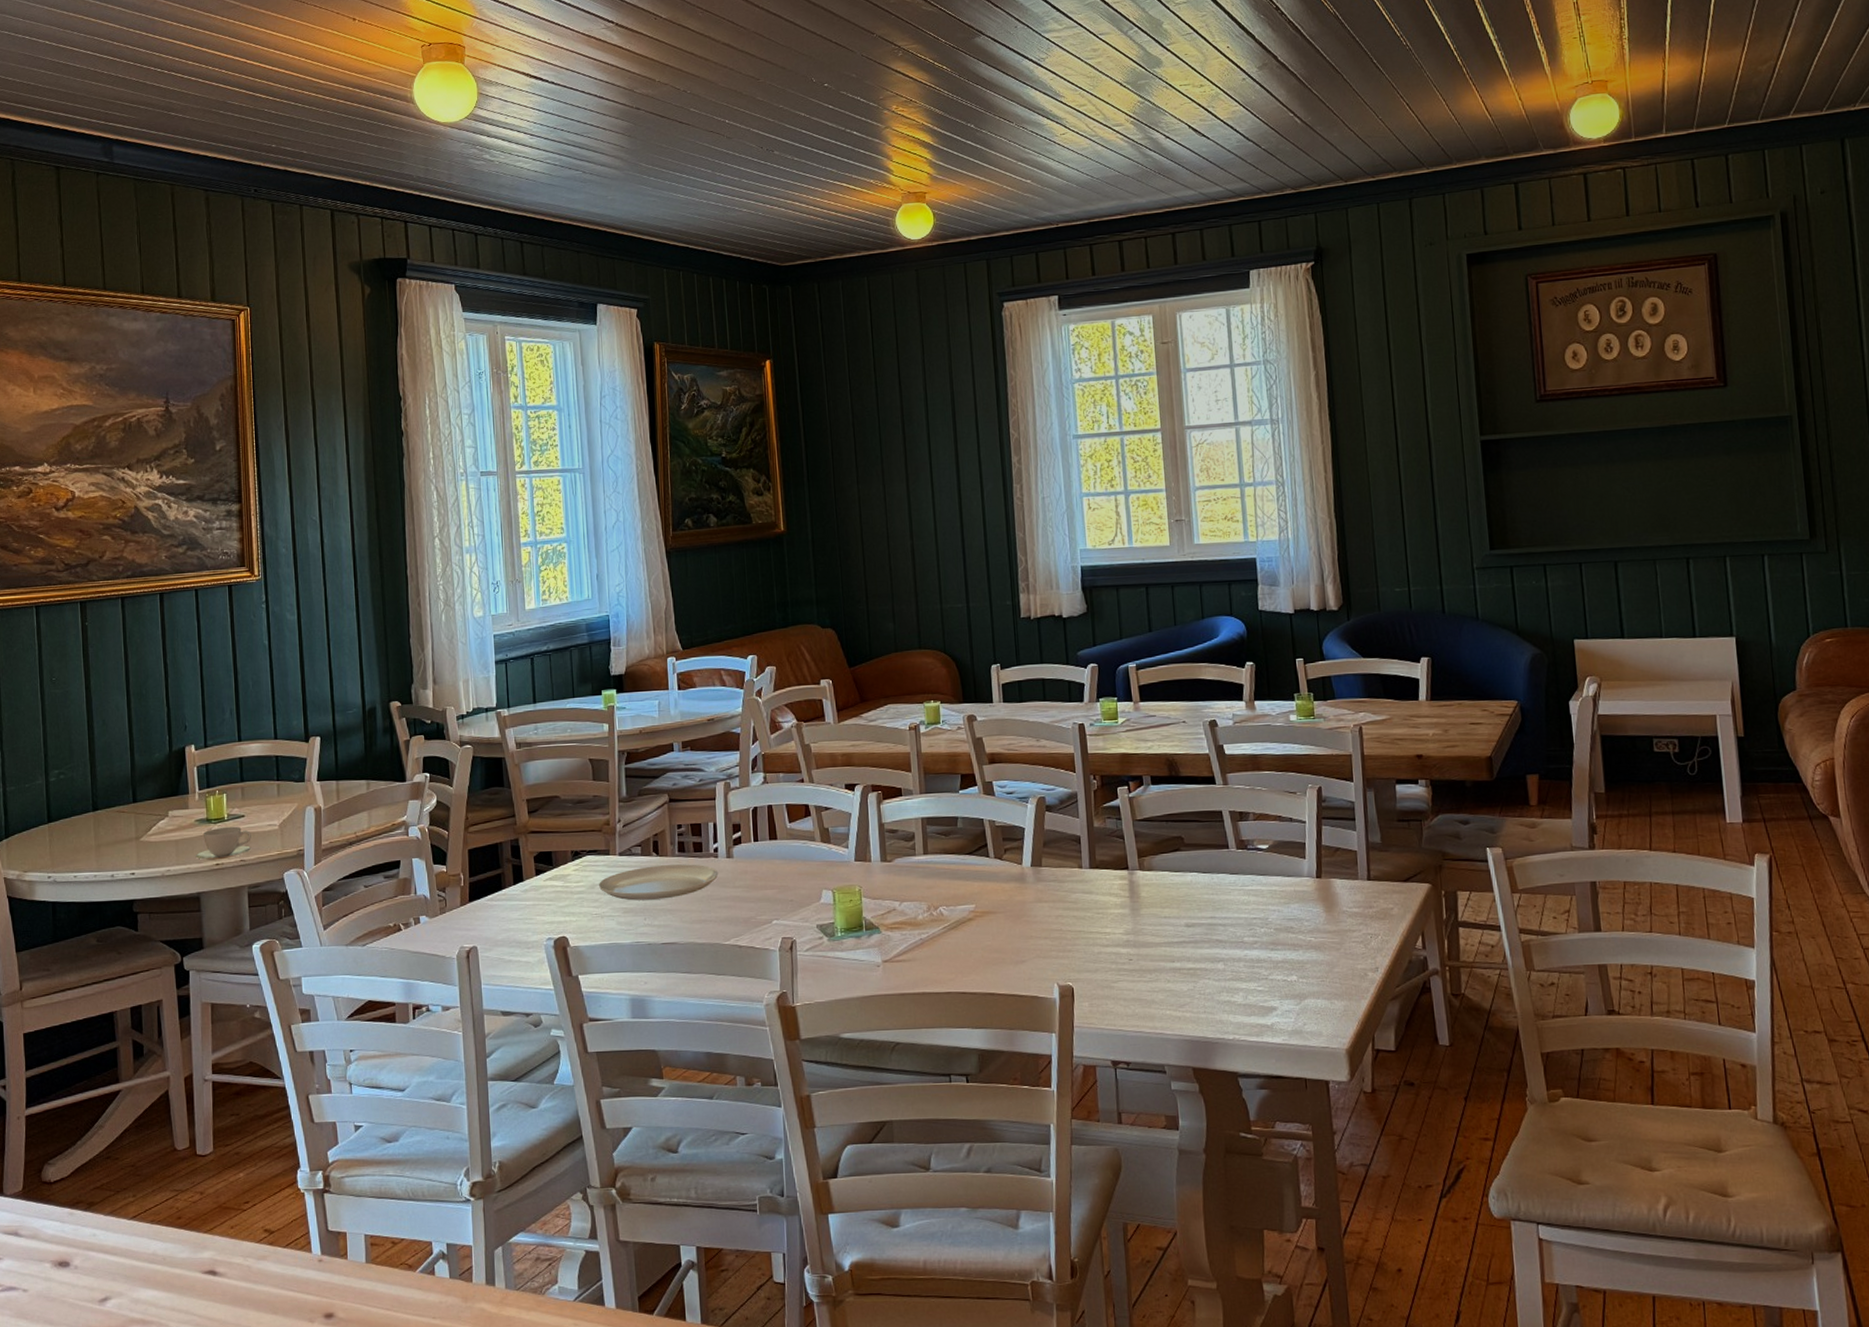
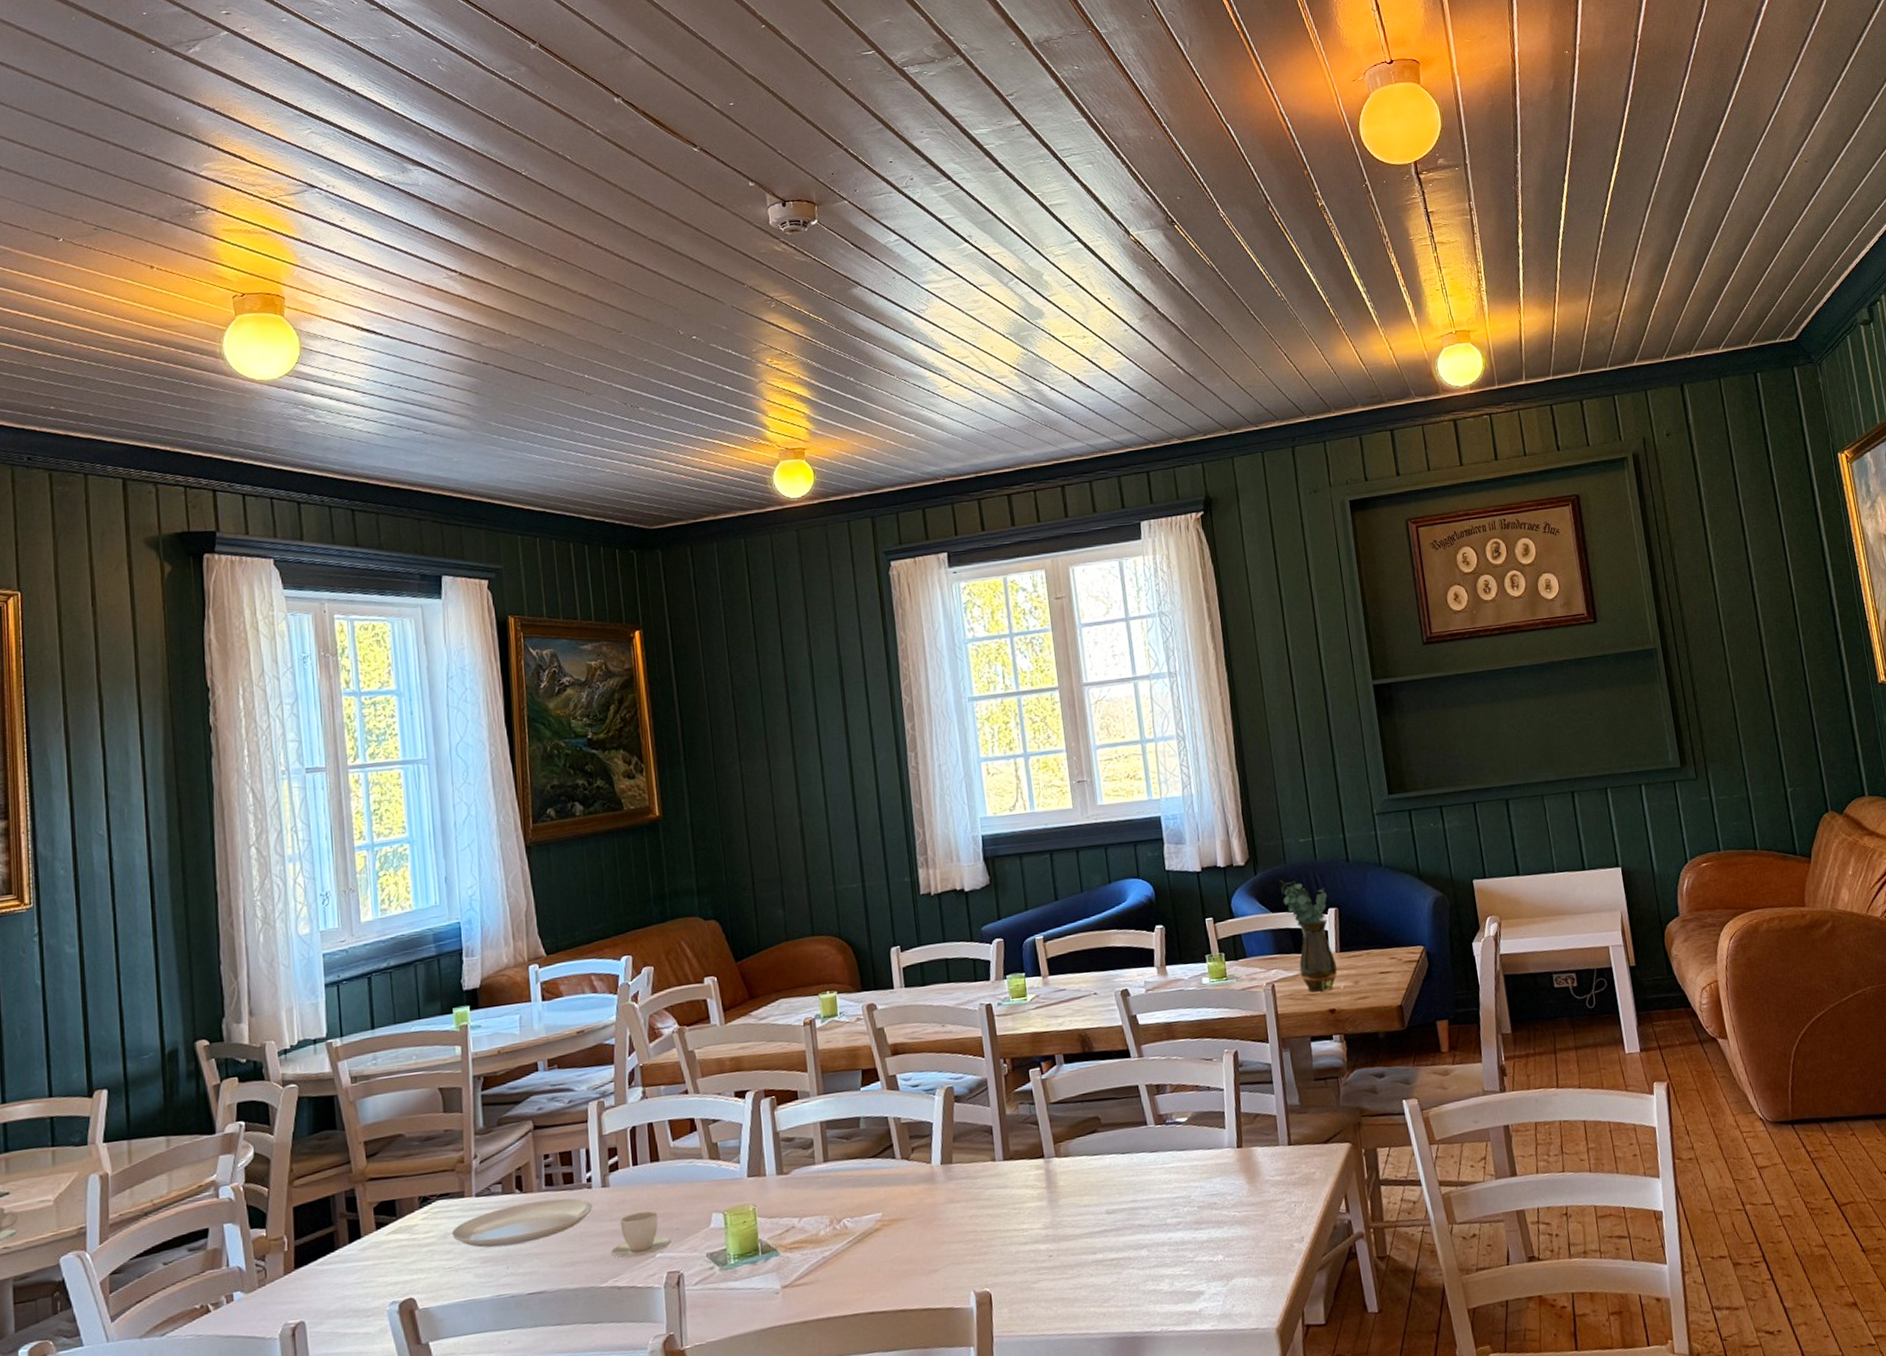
teacup: none [733,882,786,922] -> present [611,1211,671,1259]
vase: none [1373,626,1427,737] -> present [1280,879,1338,992]

